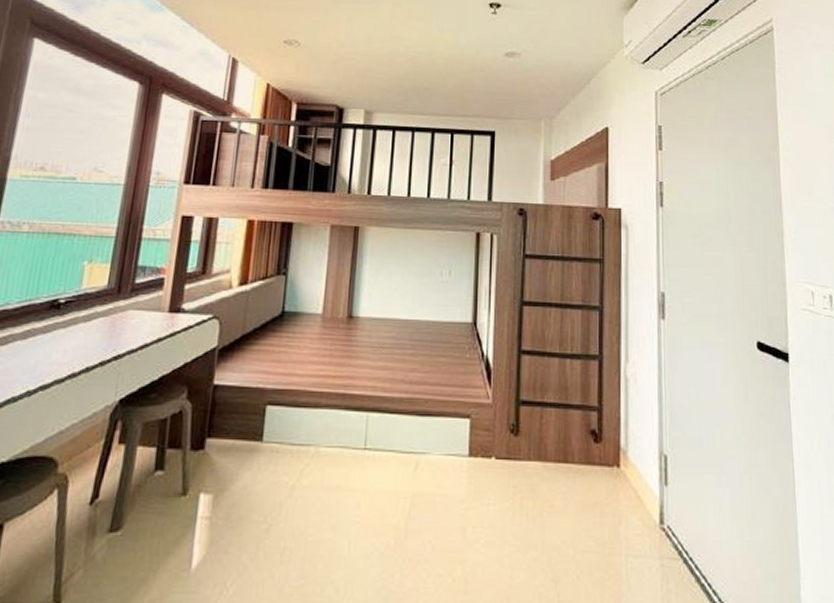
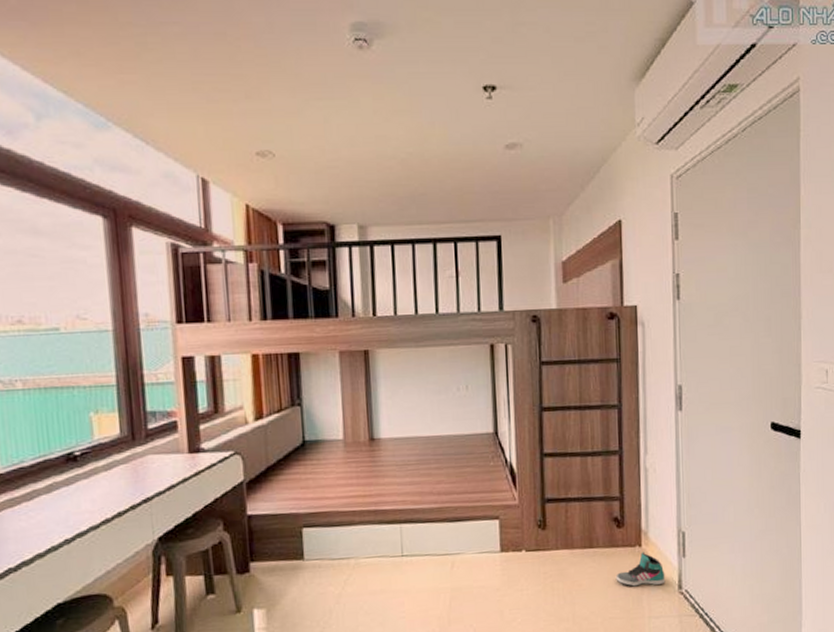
sneaker: none [591,474,646,517] -> present [615,552,666,587]

